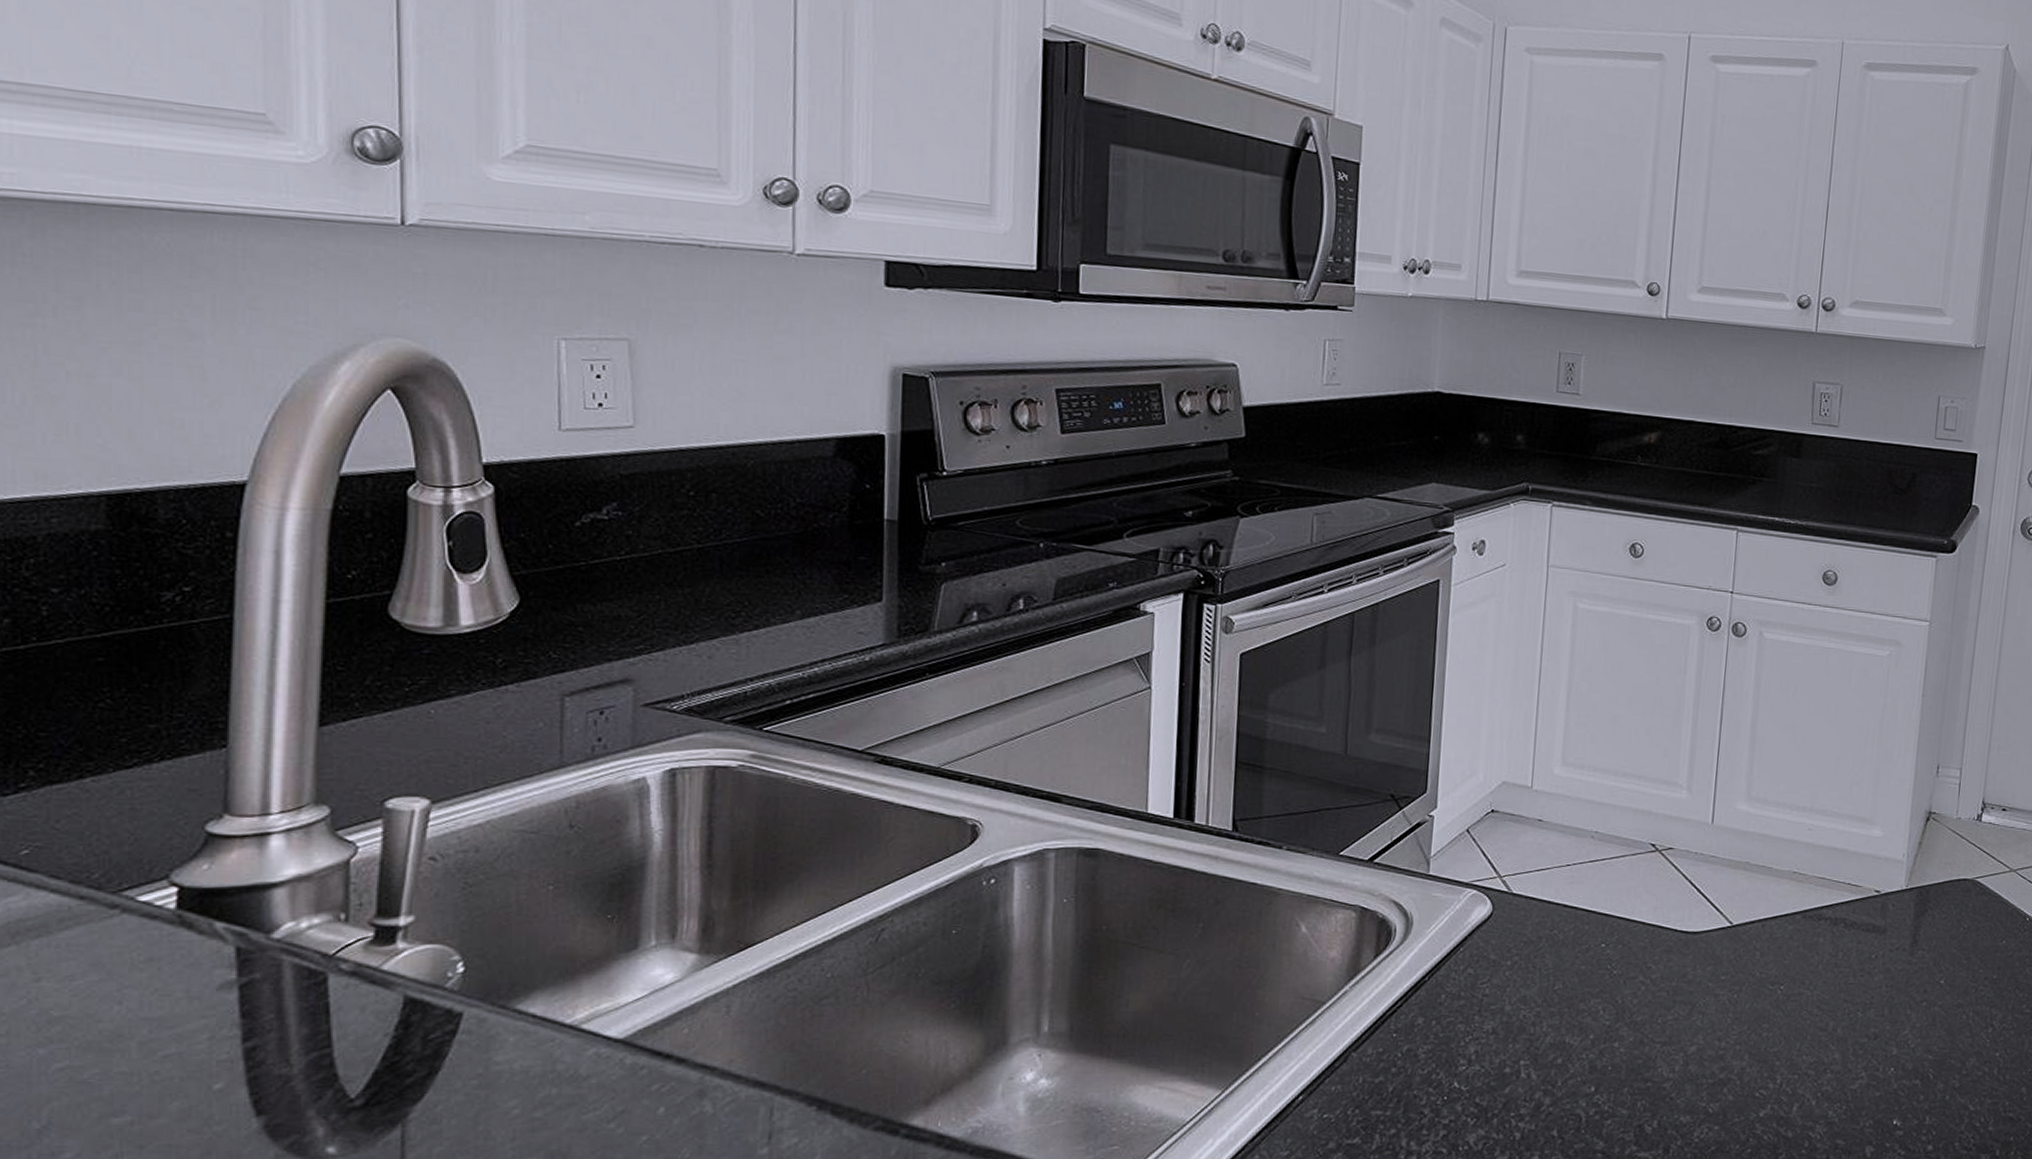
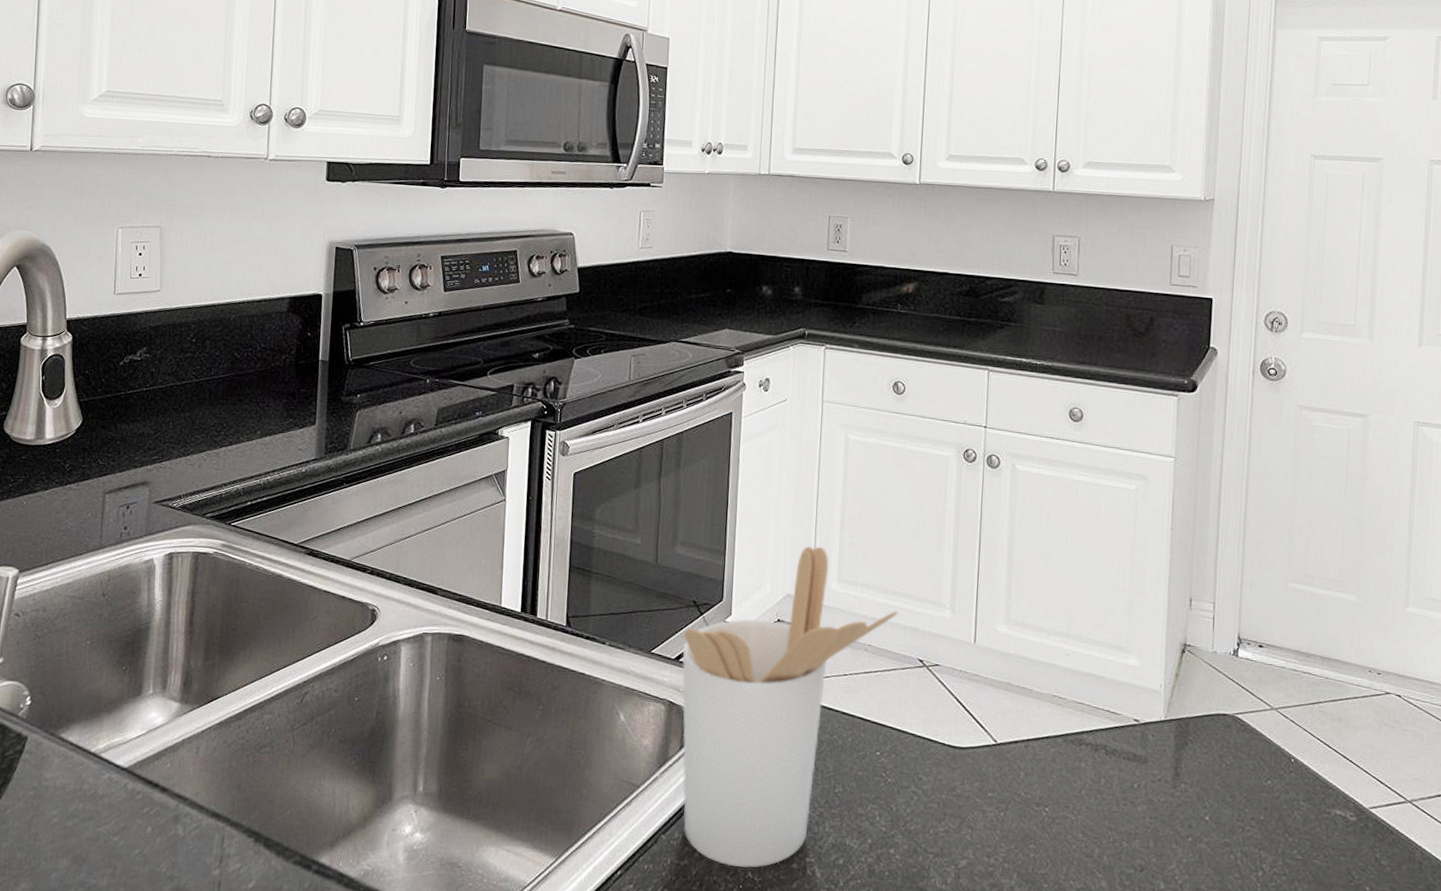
utensil holder: none [1377,727,1629,1079] -> present [682,545,898,868]

